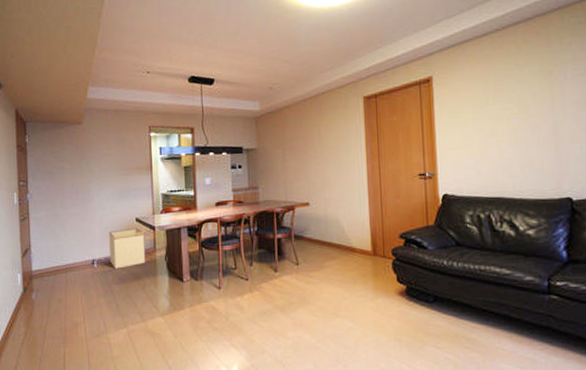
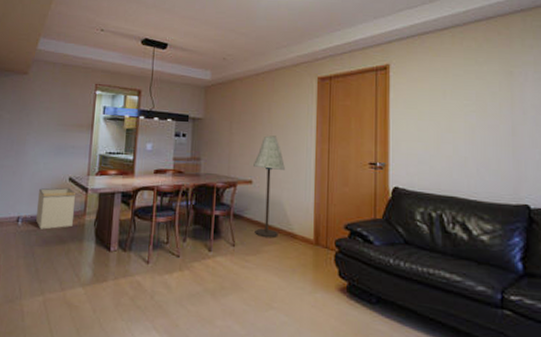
floor lamp: none [309,158,339,254] -> present [253,135,285,238]

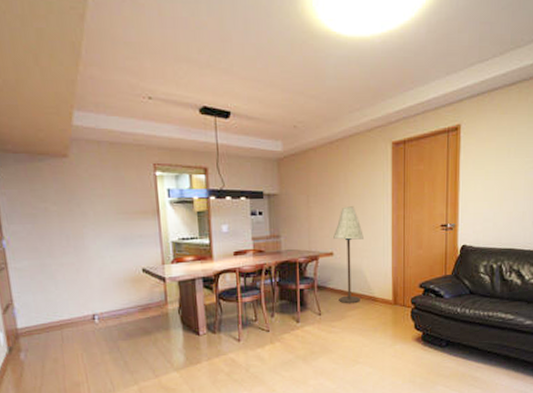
storage bin: present [36,187,77,230] -> none [110,279,157,324]

